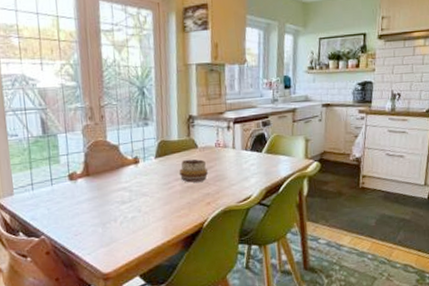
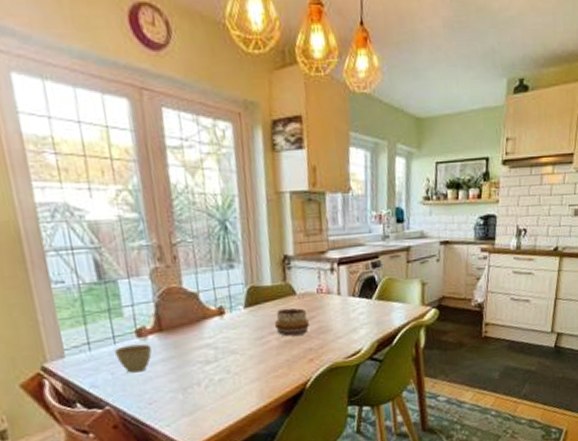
cup: none [52,185,80,210] -> present [115,343,152,373]

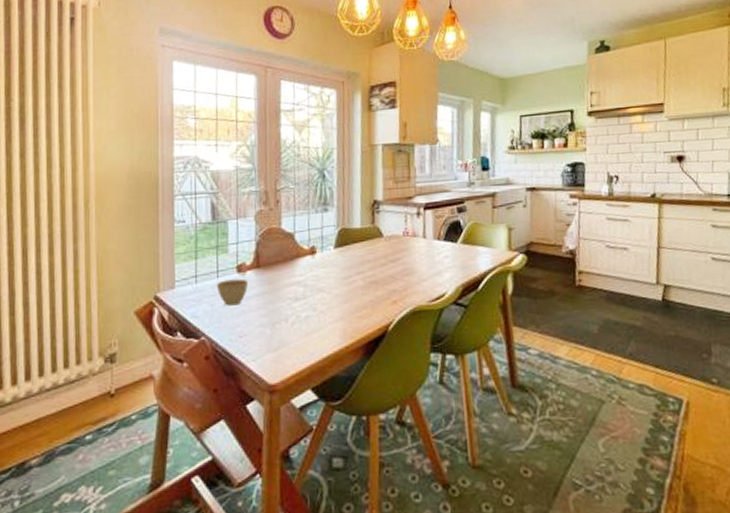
decorative bowl: present [274,308,310,337] -> none [361,249,395,277]

